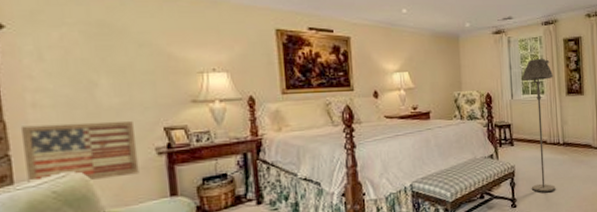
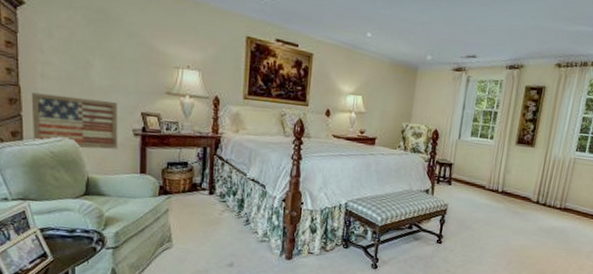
floor lamp: present [523,58,556,192] -> none [461,102,507,236]

